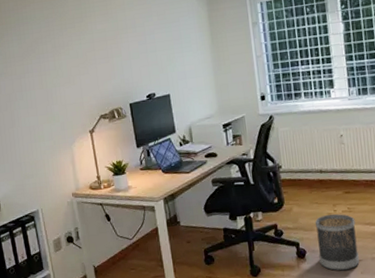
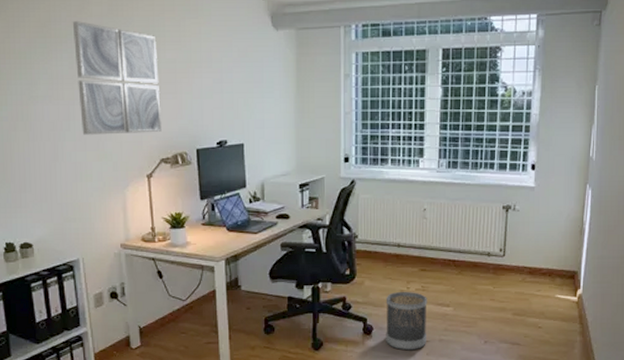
wall art: none [18,8,99,102] -> present [72,21,162,135]

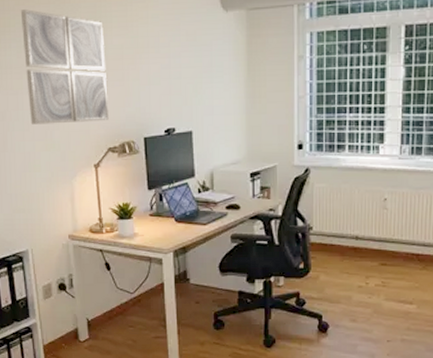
wastebasket: present [385,291,427,351] -> none [342,287,388,351]

